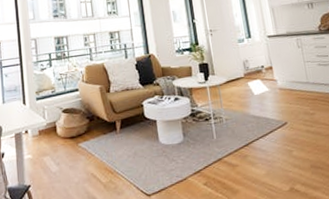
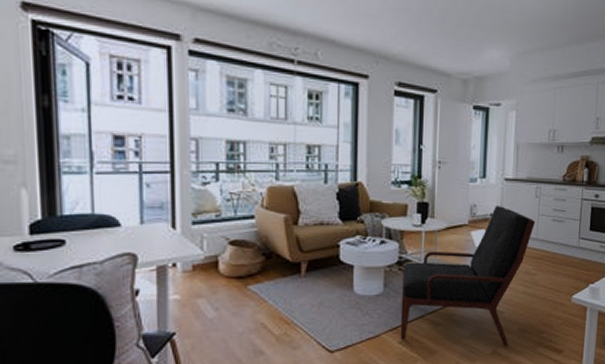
armchair: none [197,58,305,184] -> present [400,206,536,347]

